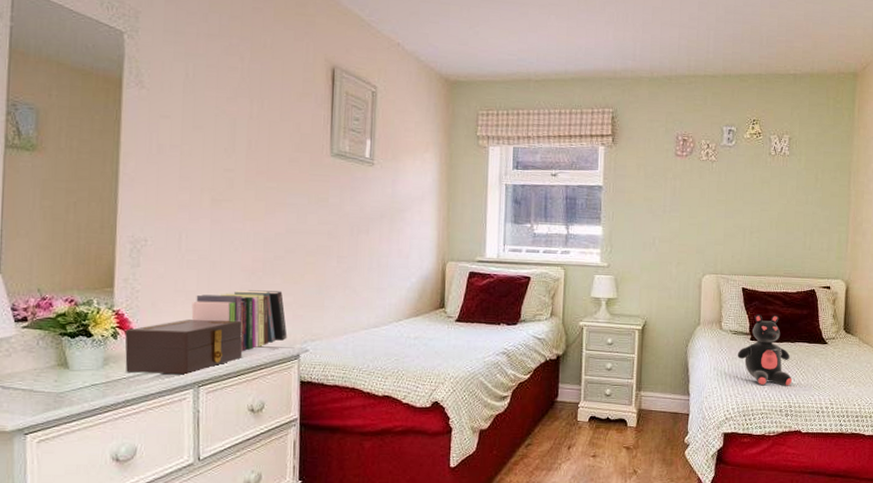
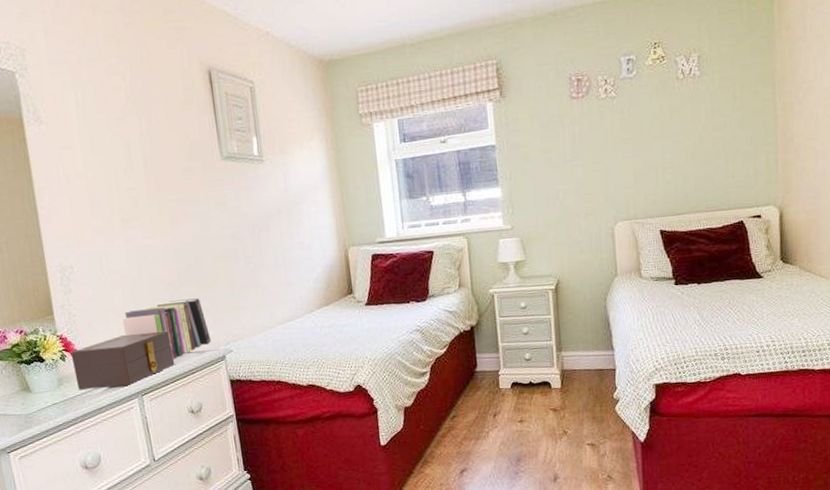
stuffed animal: present [737,314,793,386] -> none [661,254,727,331]

